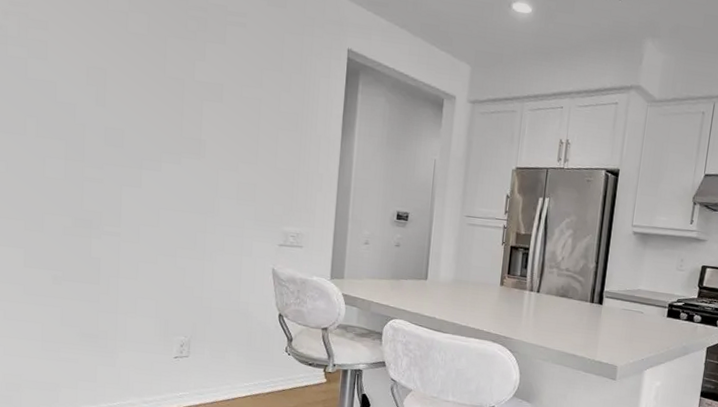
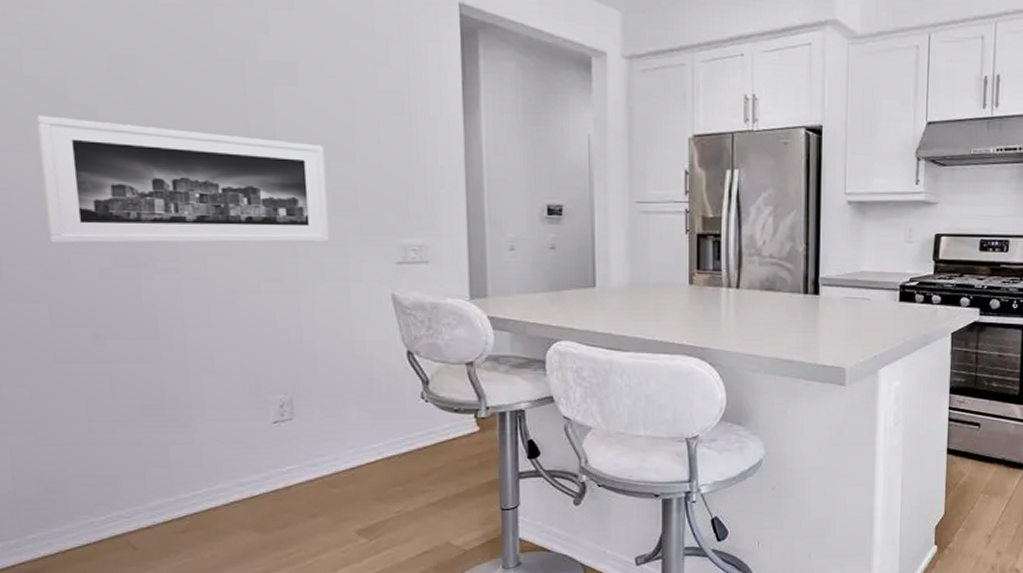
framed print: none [31,108,236,224] -> present [36,115,330,244]

